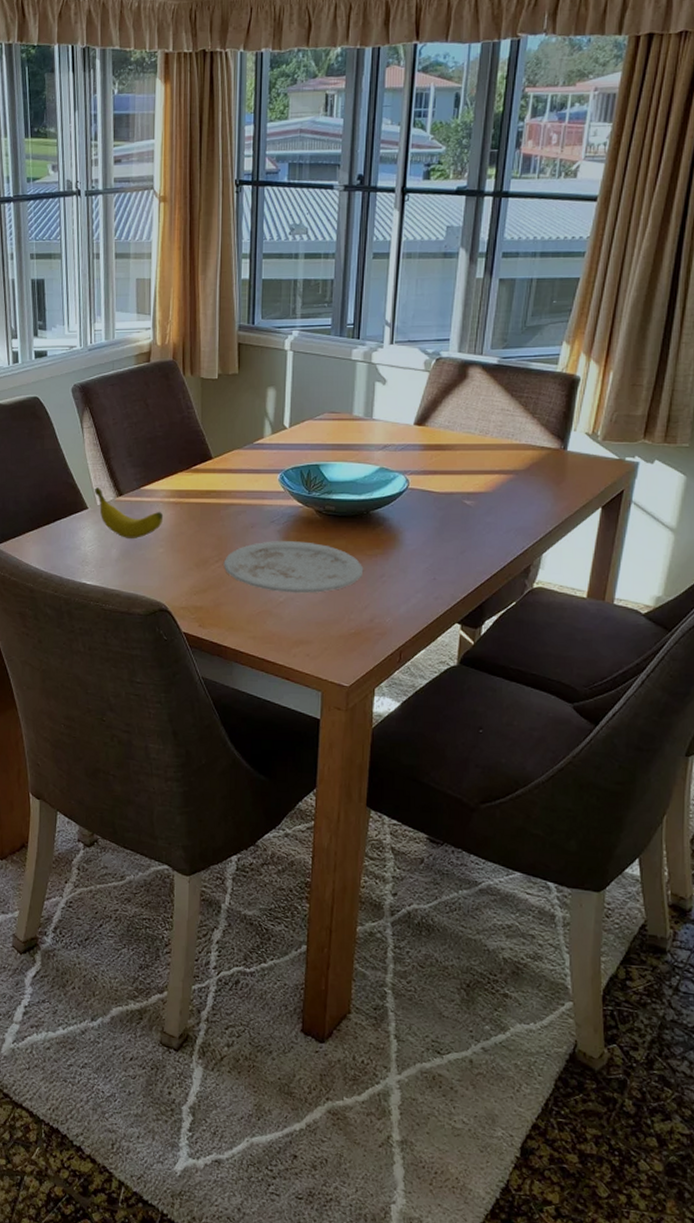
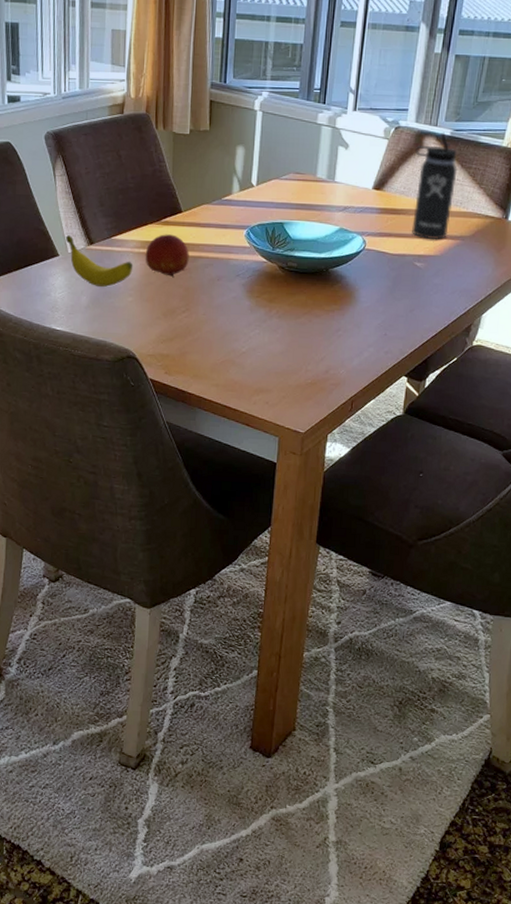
fruit: none [175,482,221,527] -> present [145,234,189,278]
plate: present [223,541,364,594] -> none [190,294,322,345]
thermos bottle: none [459,360,507,476] -> present [412,132,458,240]

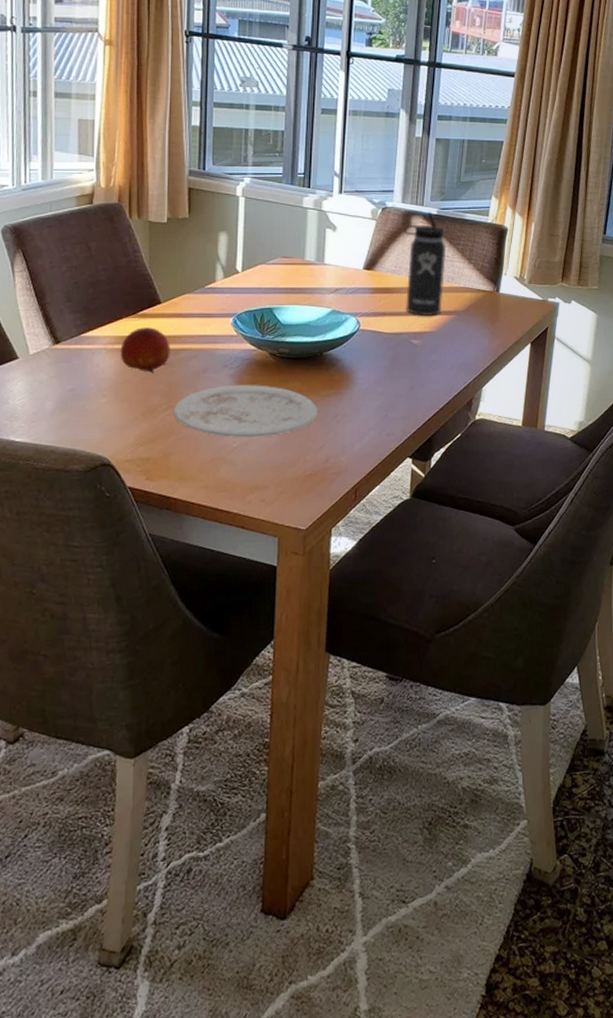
banana: present [65,235,133,287] -> none [26,335,107,389]
plate: none [190,294,322,345] -> present [173,385,318,438]

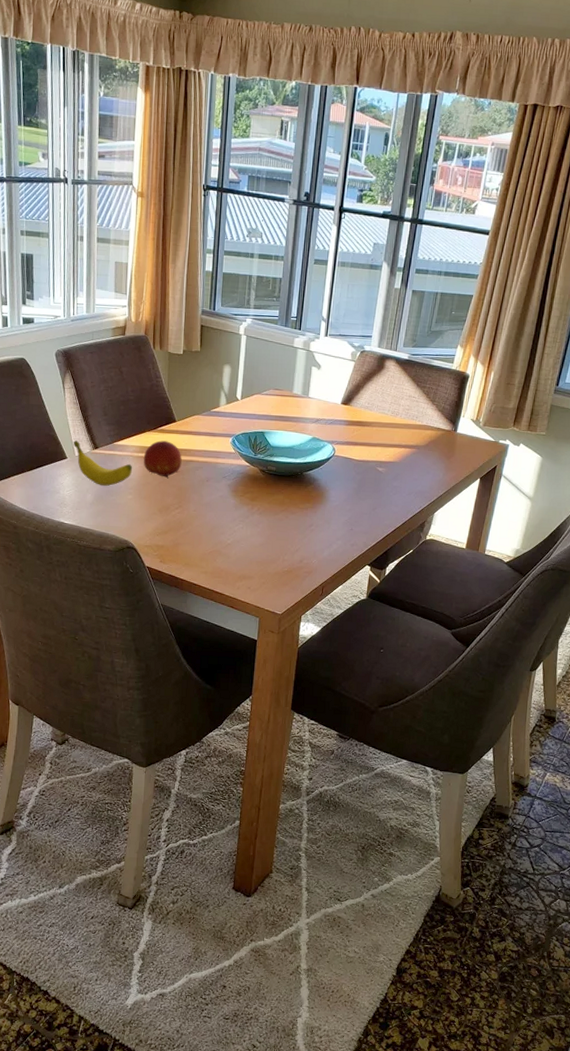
banana: none [26,335,107,389] -> present [73,440,133,486]
plate: present [173,385,318,438] -> none [182,493,297,537]
thermos bottle: present [404,211,446,317] -> none [375,356,414,449]

